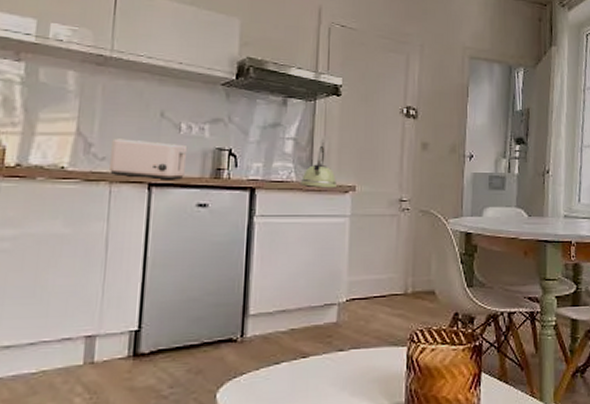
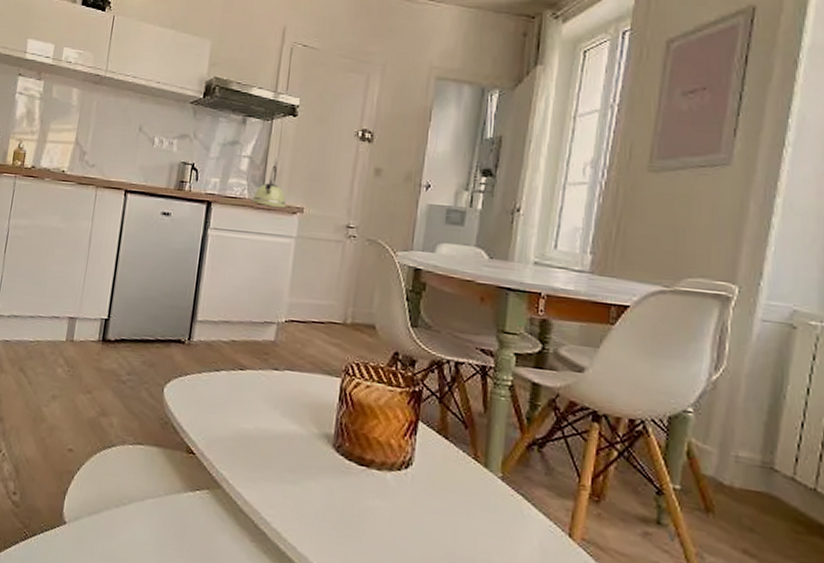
toaster: present [109,138,188,180] -> none [97,148,158,189]

